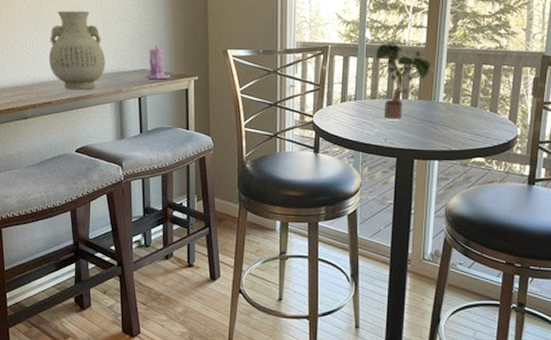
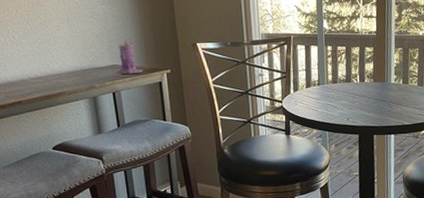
vase: present [48,11,106,90] -> none [12,9,75,88]
potted plant: present [373,37,435,119] -> none [331,27,386,101]

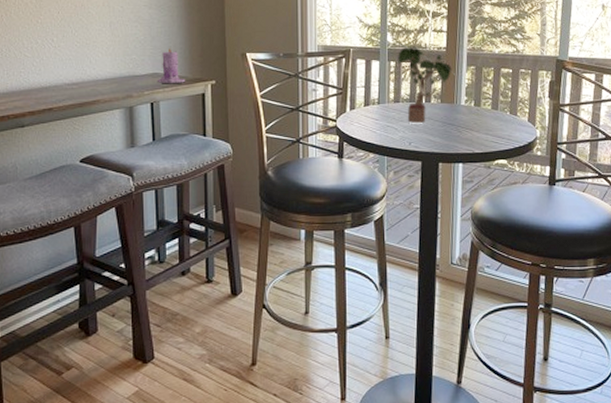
potted plant: none [331,27,386,101] -> present [395,41,456,123]

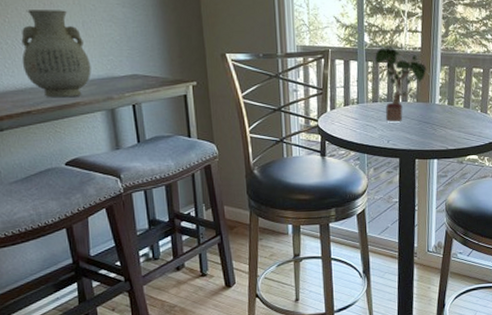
vase: none [49,11,114,95] -> present [21,10,92,98]
candle: present [157,47,186,83] -> none [136,48,167,85]

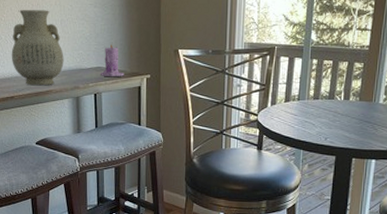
candle: none [136,48,167,85] -> present [100,43,125,76]
potted plant: present [372,41,431,122] -> none [319,39,377,119]

